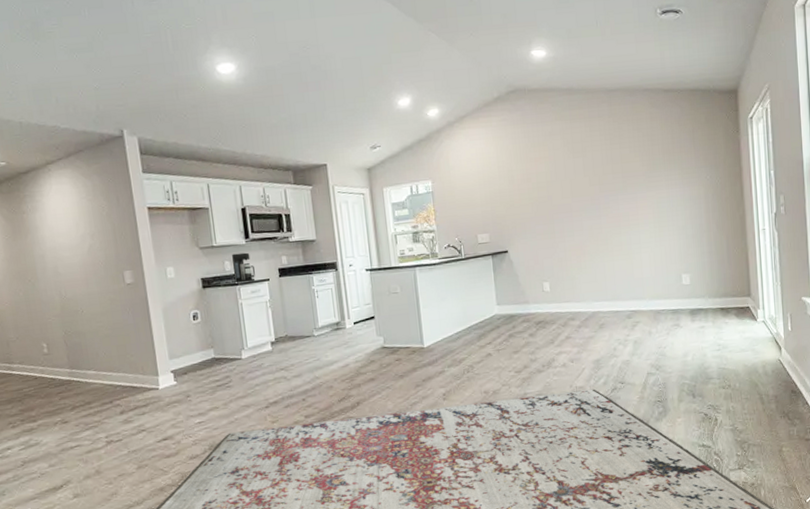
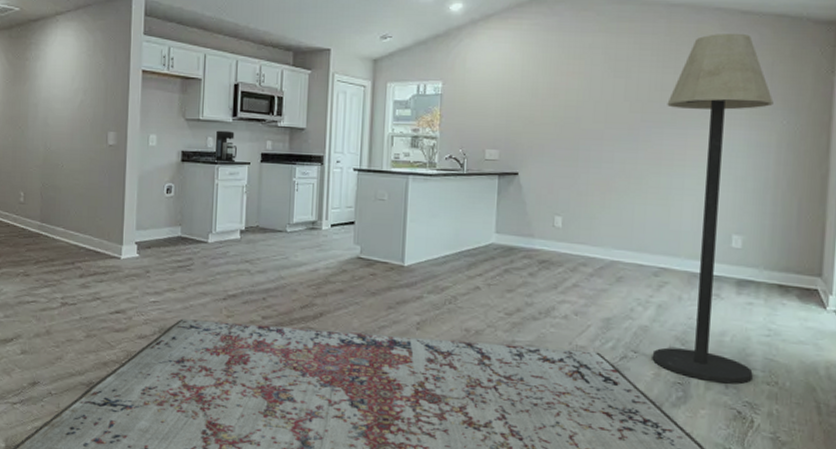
floor lamp: none [618,108,712,396] -> present [652,33,774,384]

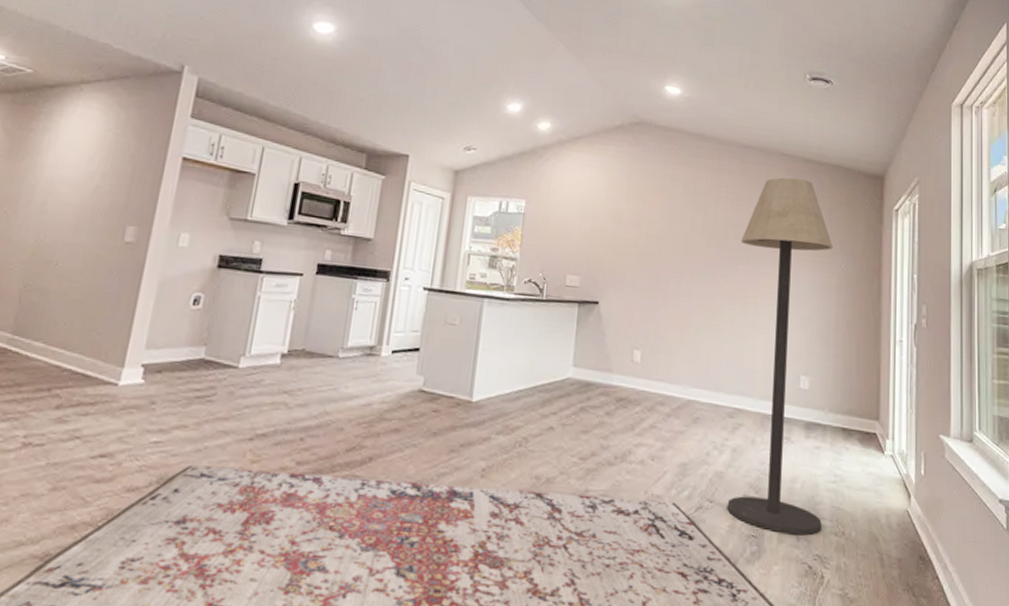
coffee maker: present [214,130,237,163] -> none [259,234,289,273]

